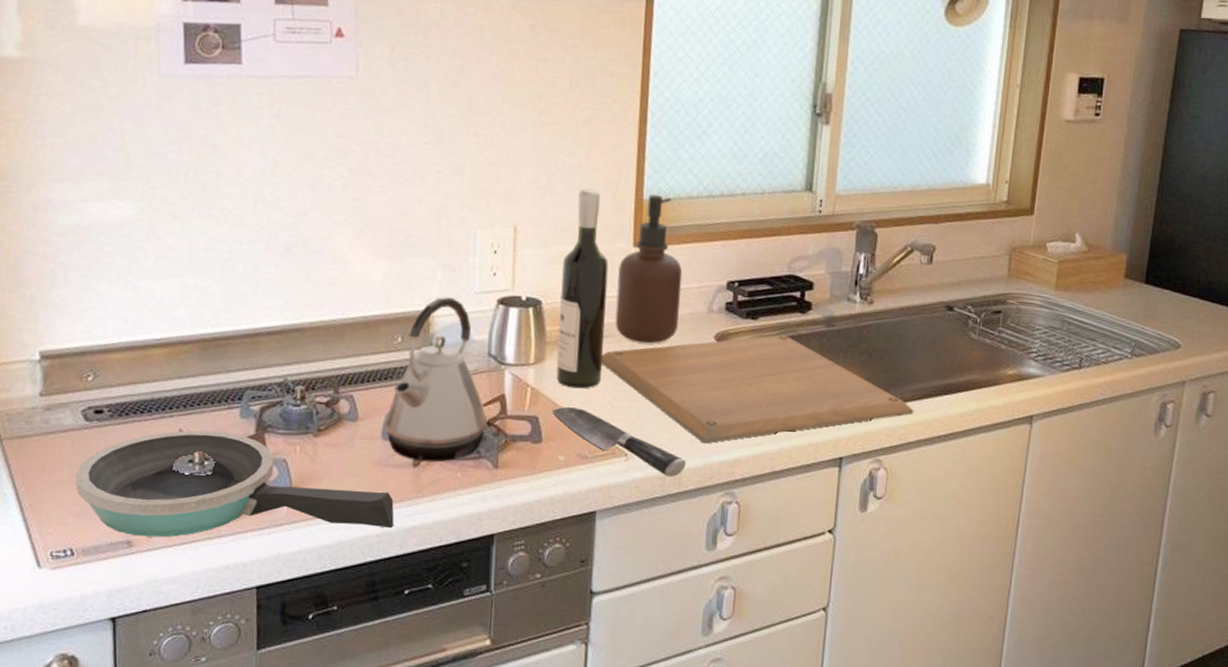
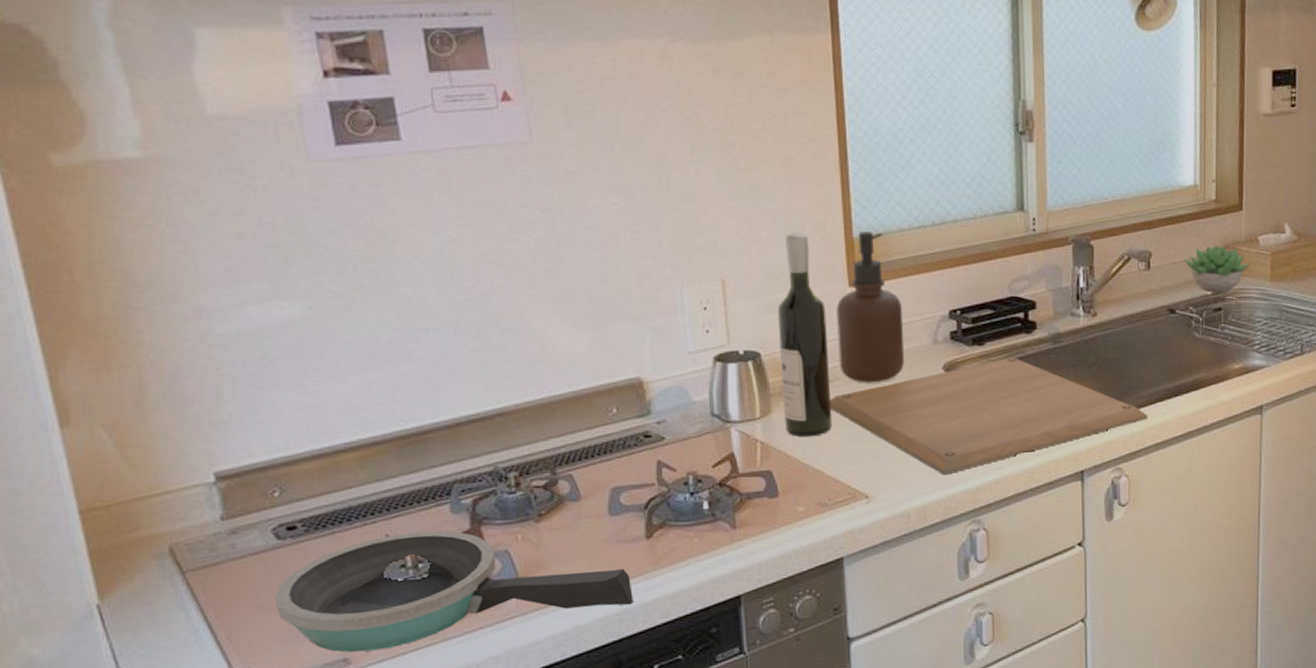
kettle: present [385,297,488,463] -> none [610,360,719,533]
kitchen knife: present [552,407,686,478] -> none [786,456,929,514]
succulent plant: none [967,246,1037,297] -> present [1184,245,1251,294]

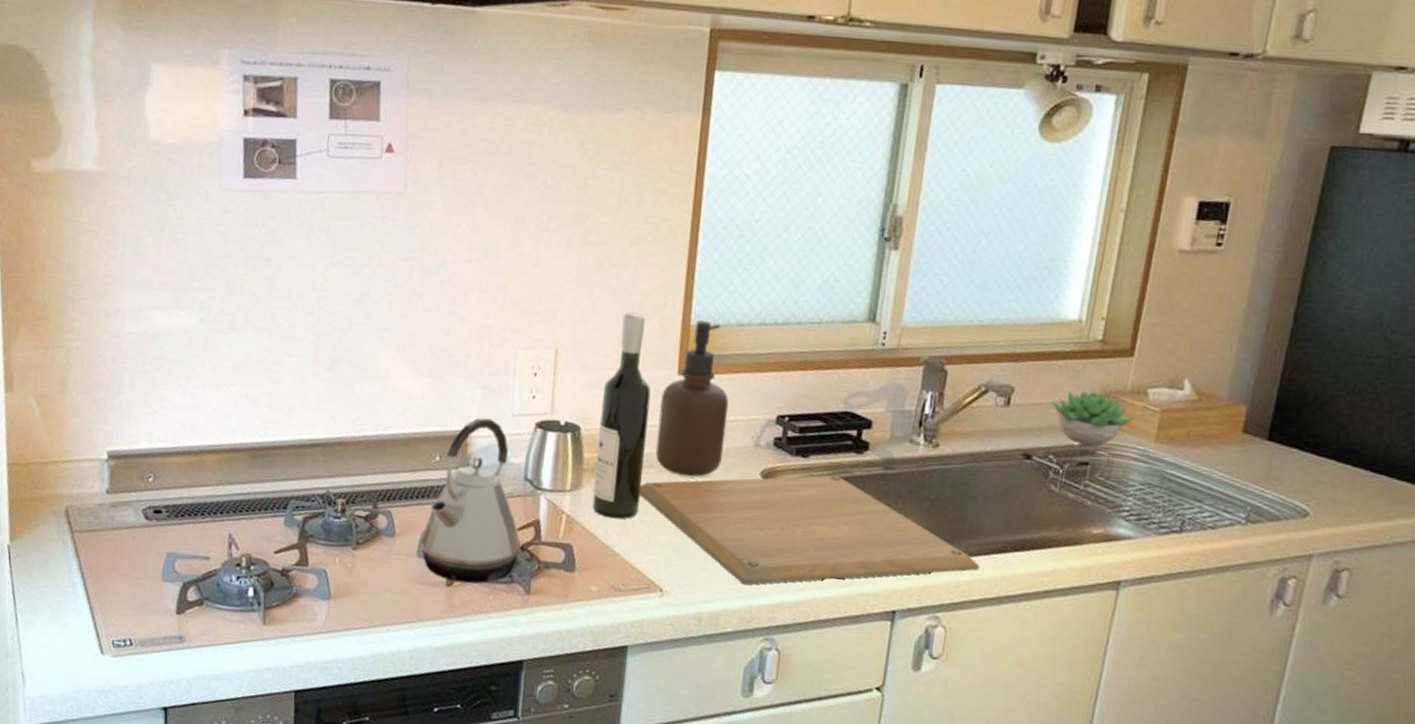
frying pan: present [274,531,634,653] -> none [135,535,427,646]
kettle: none [610,360,719,533] -> present [420,417,521,584]

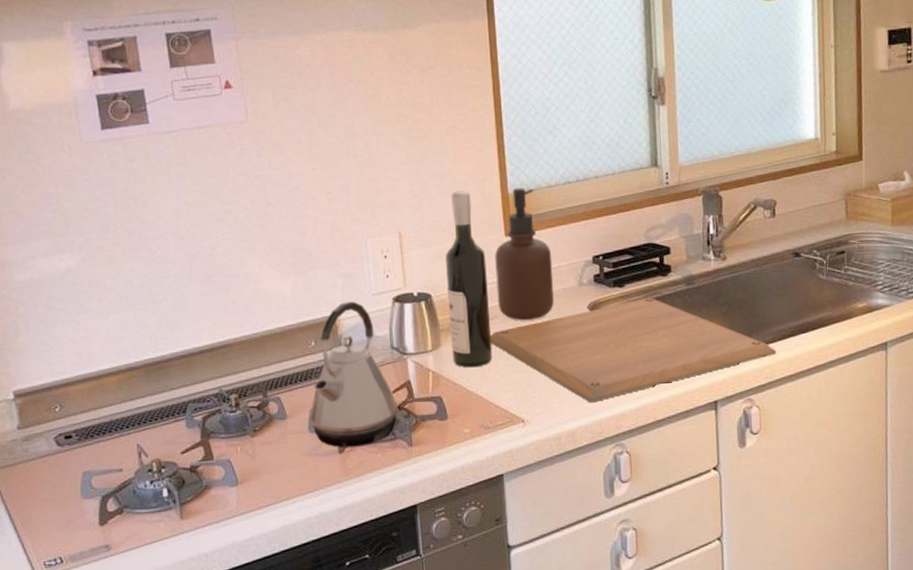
succulent plant: present [1051,391,1134,447] -> none [807,193,872,239]

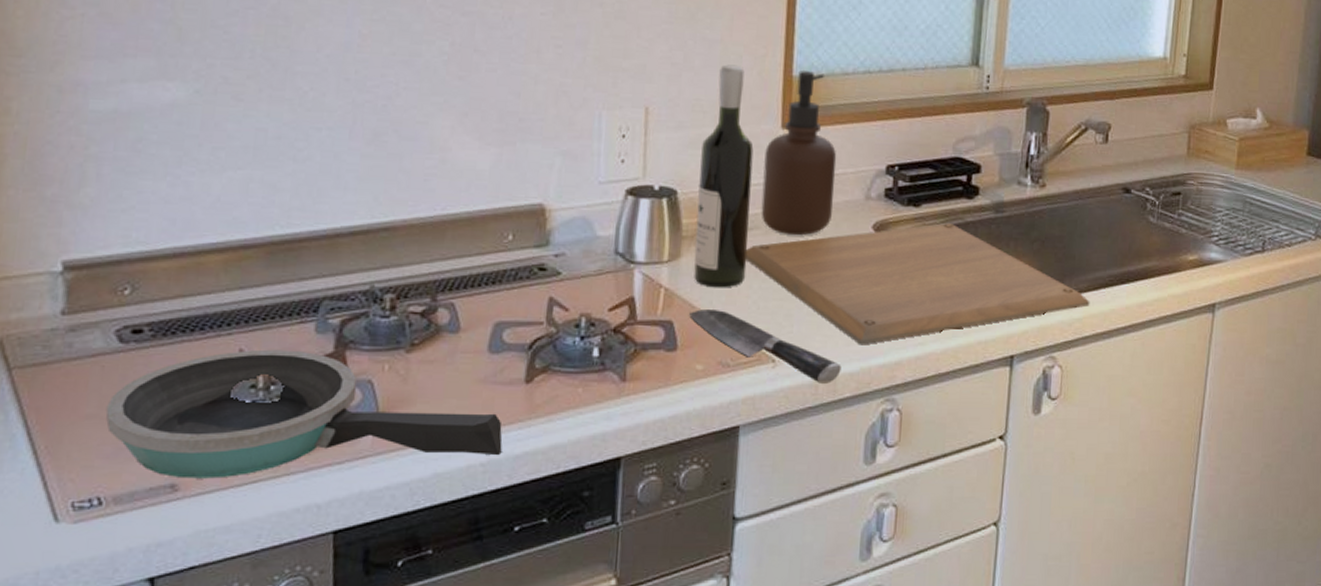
frying pan: none [56,442,329,541] -> present [105,349,503,479]
kettle: present [310,301,398,448] -> none [492,188,614,378]
kitchen knife: none [453,385,577,437] -> present [689,309,842,385]

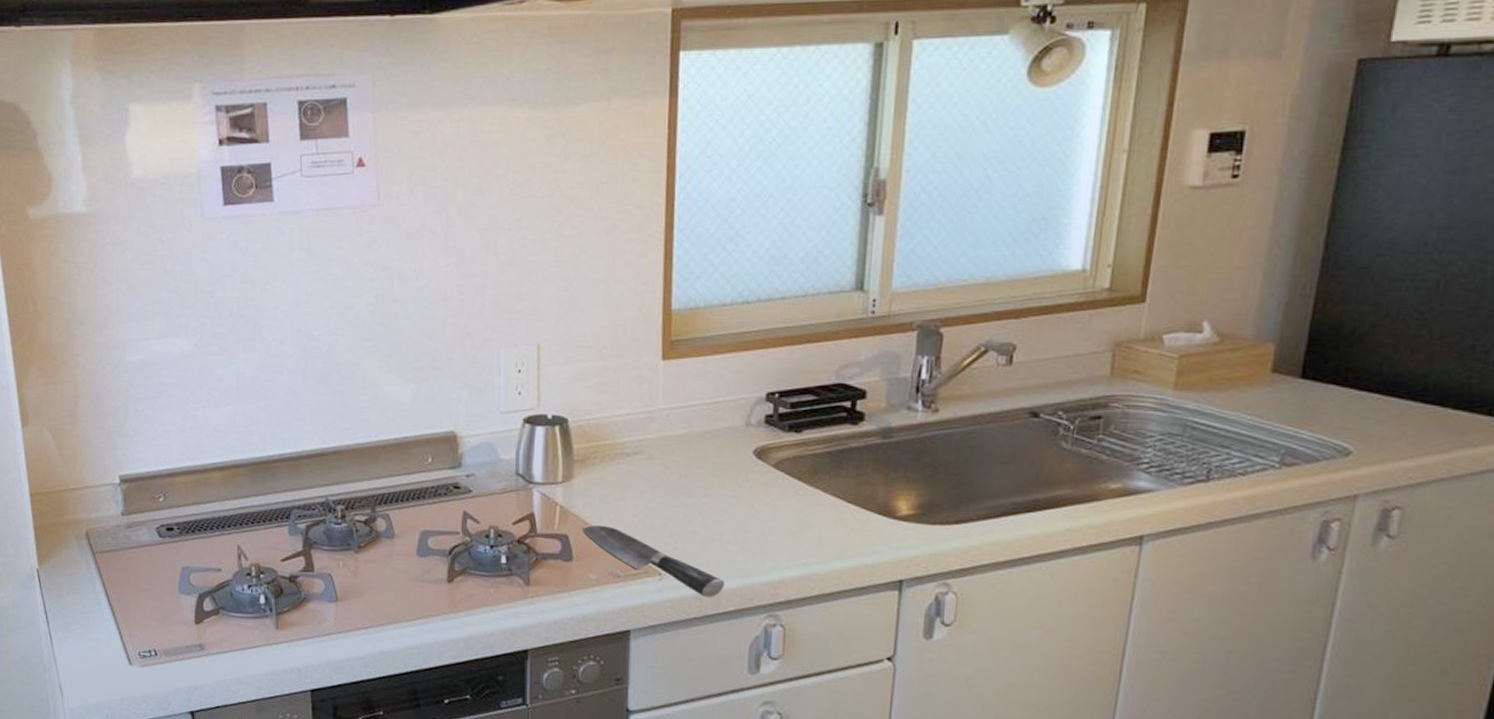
frying pan: present [105,349,503,479] -> none [154,546,432,643]
bottle: present [694,64,754,288] -> none [585,302,636,507]
chopping board: present [746,222,1090,346] -> none [632,448,990,564]
soap dispenser: present [761,69,837,235] -> none [644,303,717,459]

